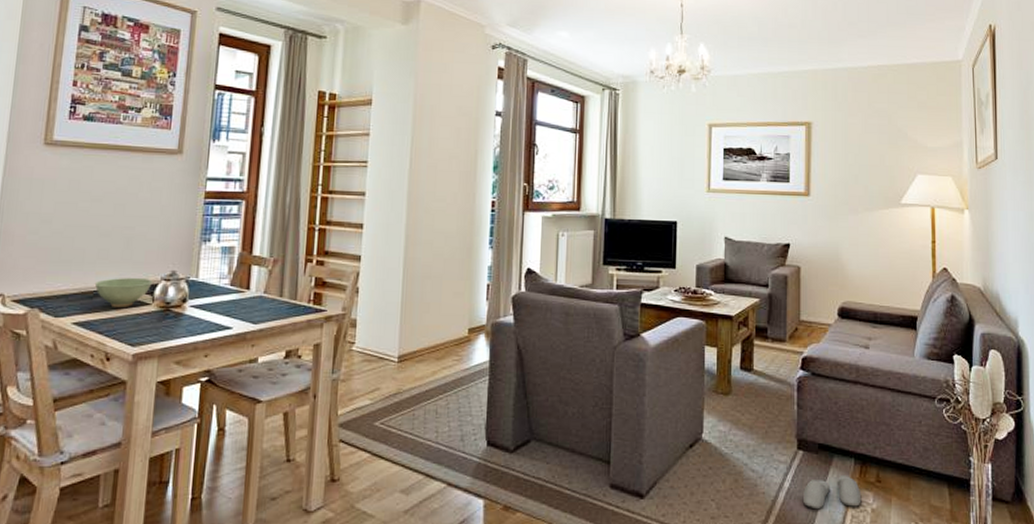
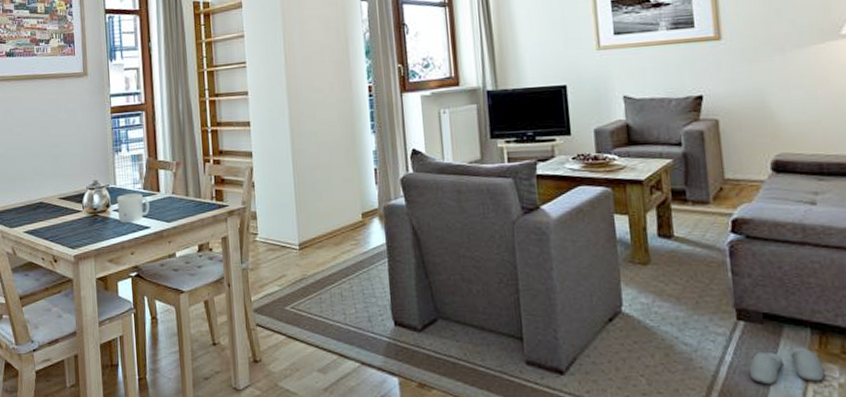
bowl: present [94,278,153,307] -> none [35,189,80,216]
mug: none [195,289,235,322] -> present [116,193,150,224]

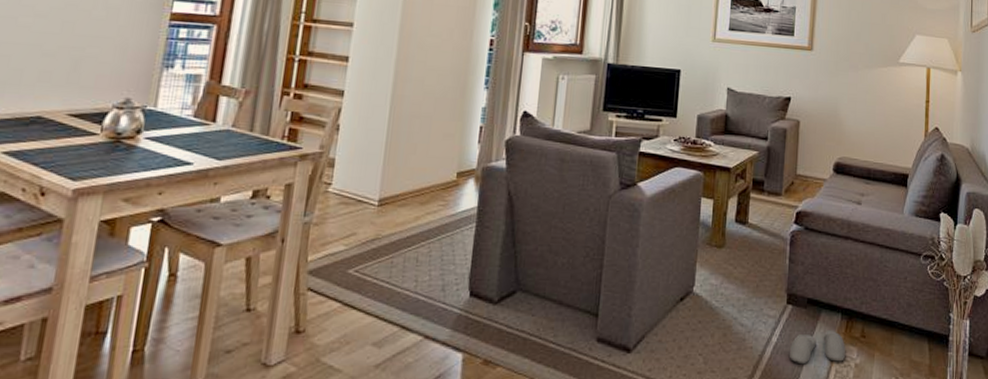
mug: present [116,193,150,224] -> none [150,119,199,156]

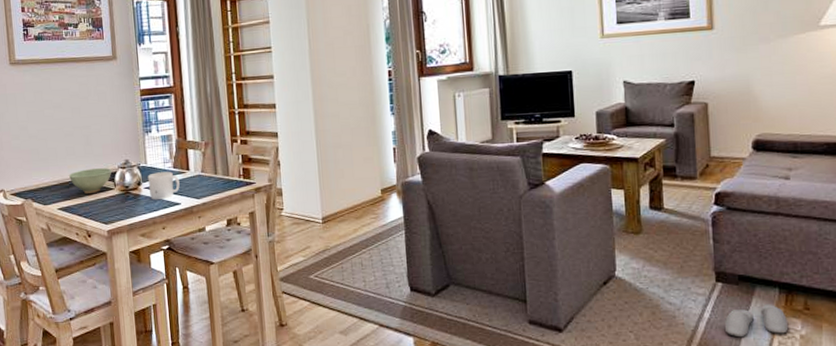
bowl: none [32,103,103,137] -> present [68,168,112,194]
mug: none [150,119,199,156] -> present [147,171,180,200]

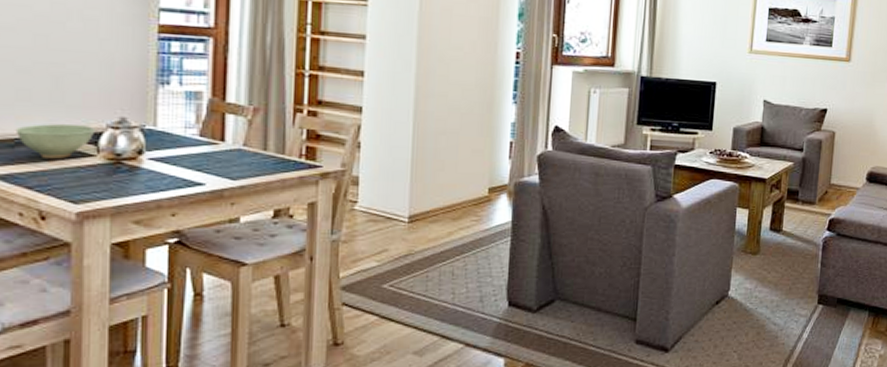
mug: present [147,171,180,200] -> none [155,139,207,177]
slippers: present [724,305,789,338] -> none [818,326,872,357]

